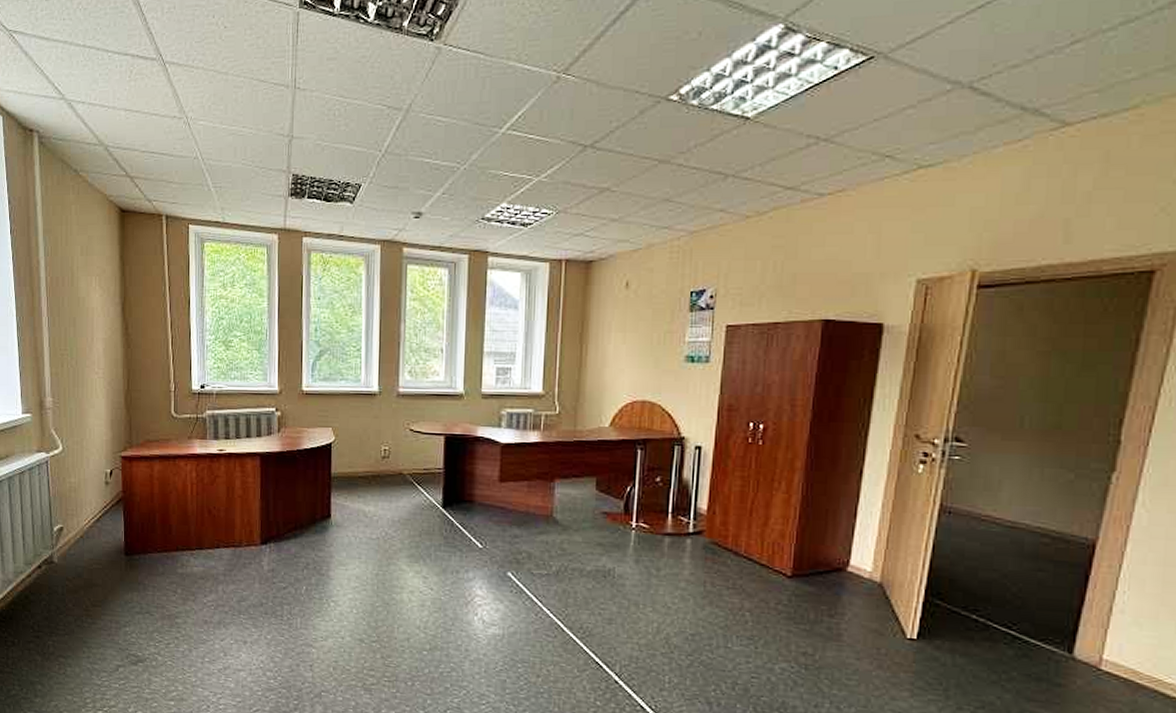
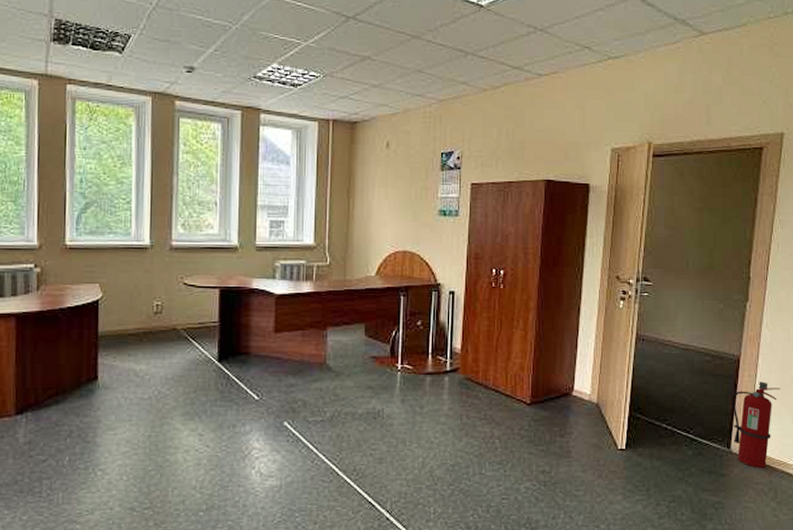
fire extinguisher: none [1078,574,1162,683] -> present [731,381,782,468]

